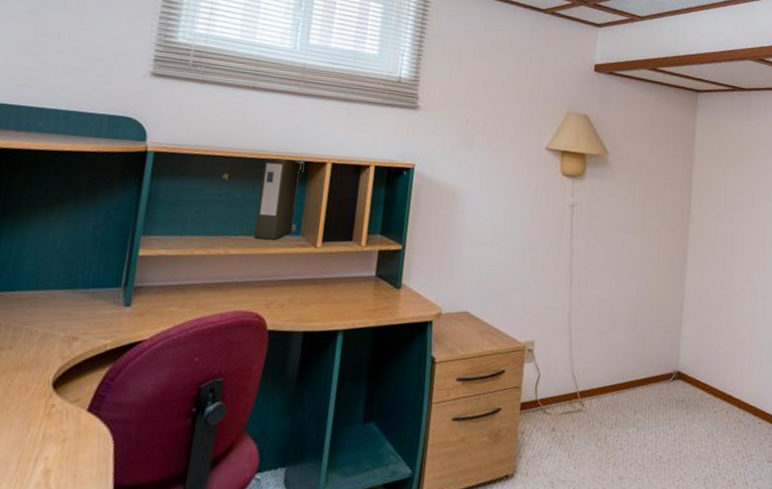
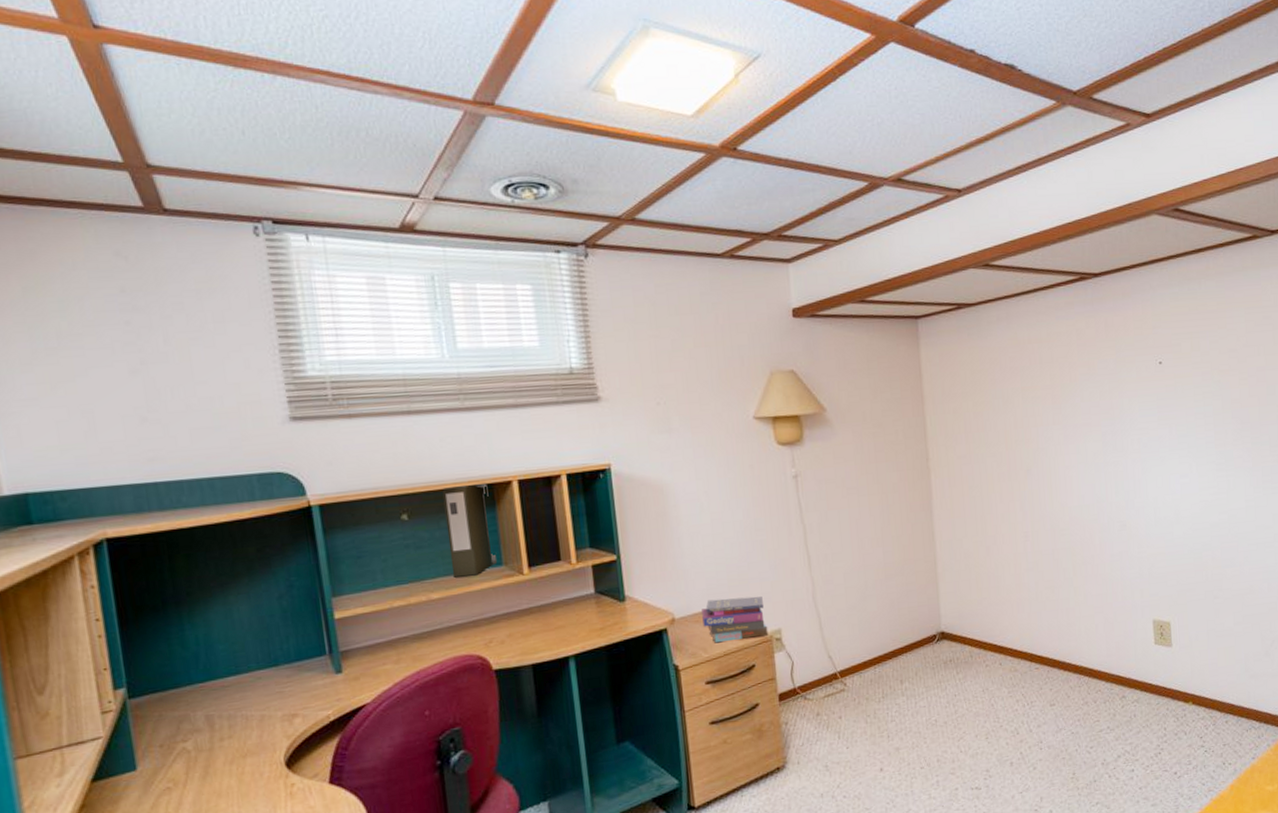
books: none [465,302,523,345] -> present [702,596,769,643]

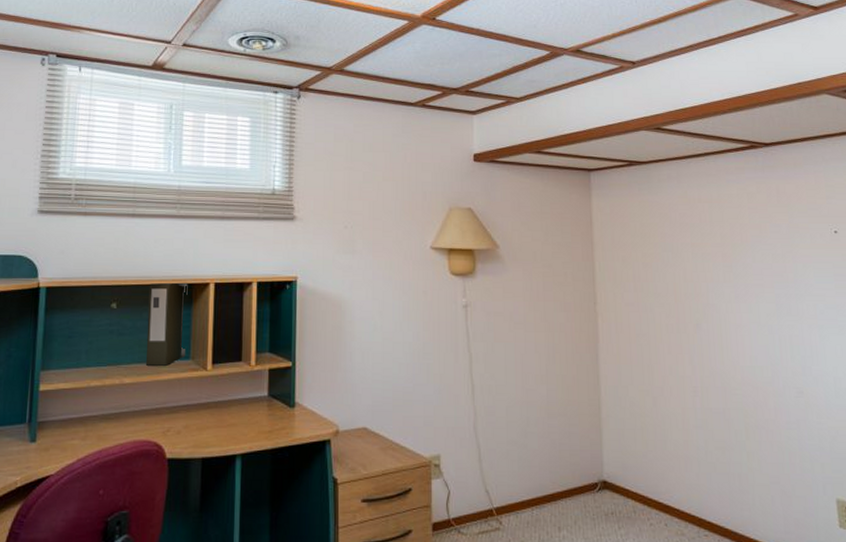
books: present [702,596,769,643] -> none [365,417,427,461]

